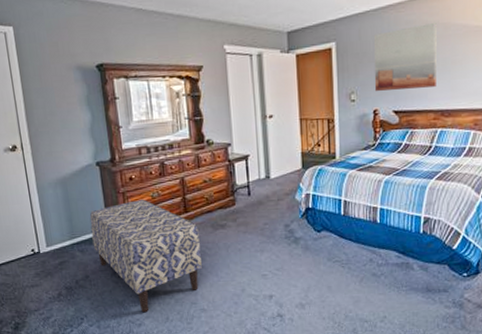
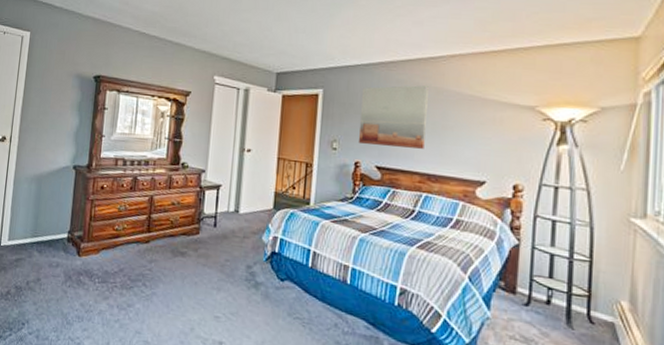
bench: present [89,199,202,313] -> none [51,209,158,332]

